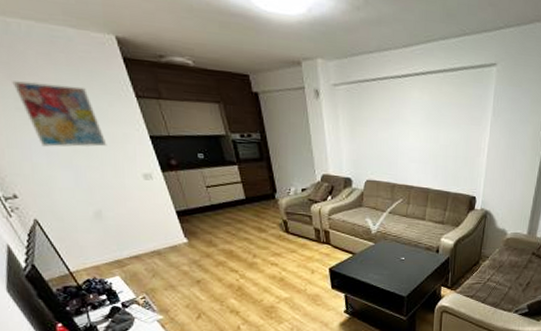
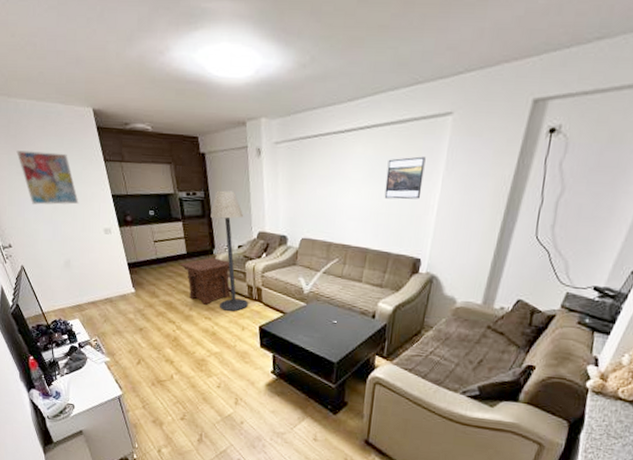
side table: none [237,202,299,251] -> present [179,257,234,305]
floor lamp: none [269,132,316,255] -> present [210,190,248,311]
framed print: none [441,103,476,143] -> present [384,156,426,200]

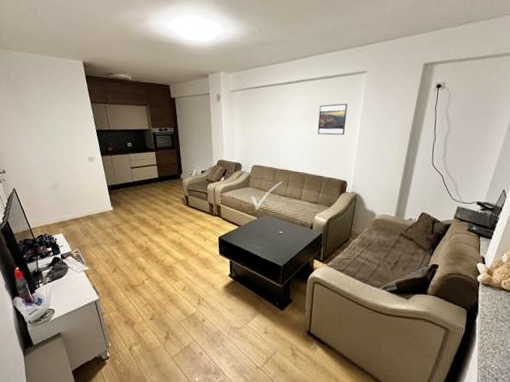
wall art: present [16,150,79,205] -> none [15,93,68,138]
side table: present [179,257,234,305] -> none [151,181,198,220]
floor lamp: present [210,190,248,311] -> none [179,127,209,225]

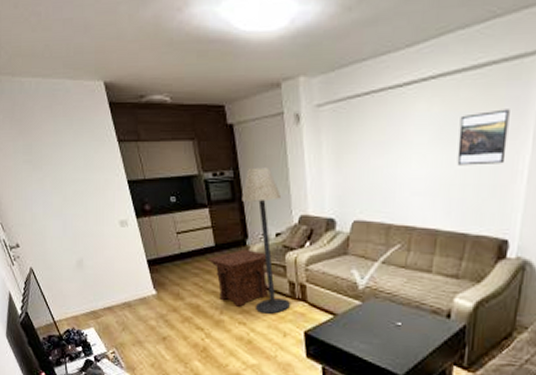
side table: none [151,181,198,220] -> present [206,249,272,307]
floor lamp: none [179,127,209,225] -> present [242,167,290,314]

